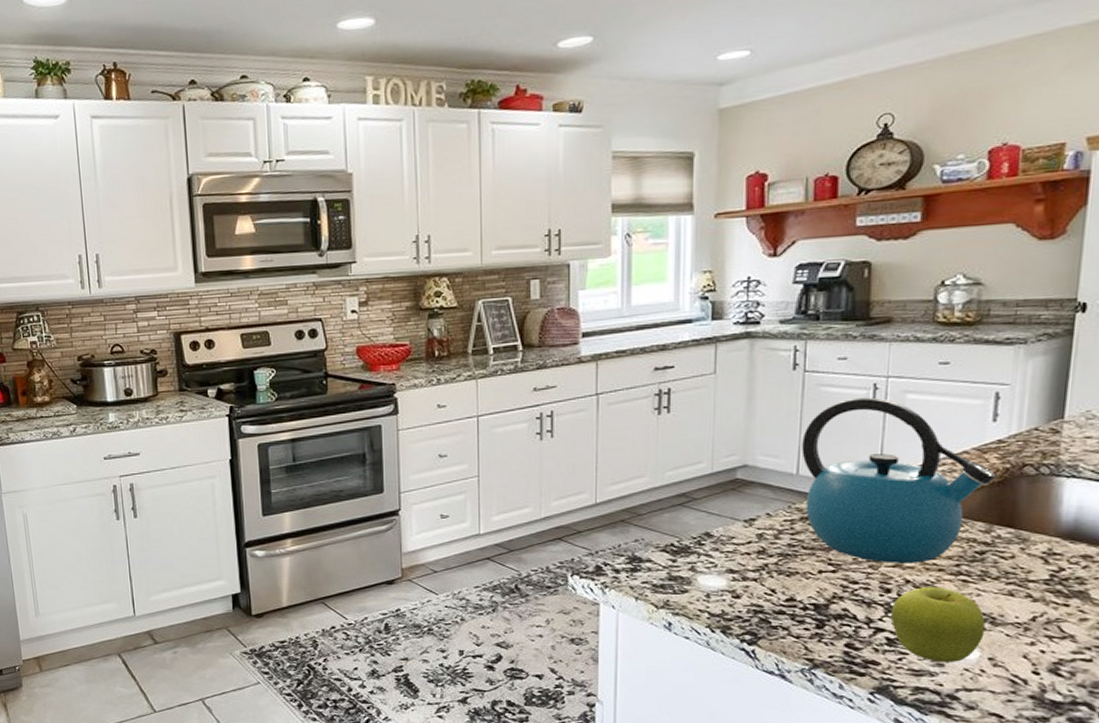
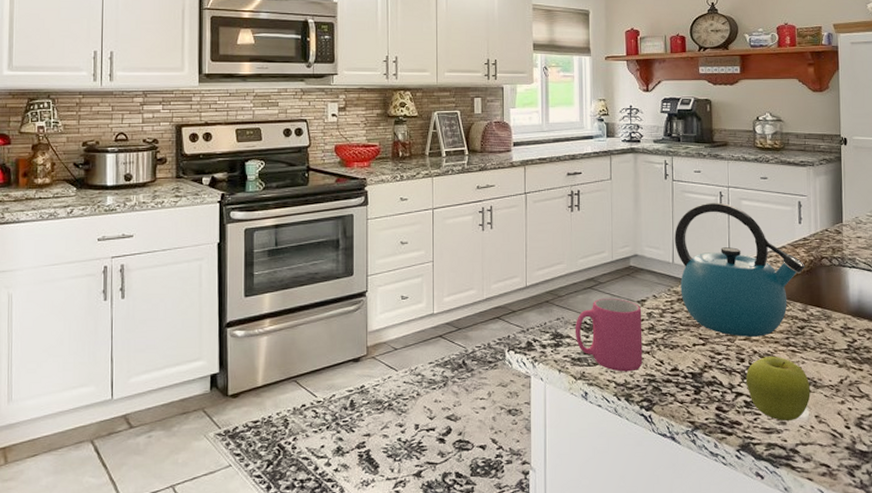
mug: none [657,516,750,601] -> present [575,298,643,372]

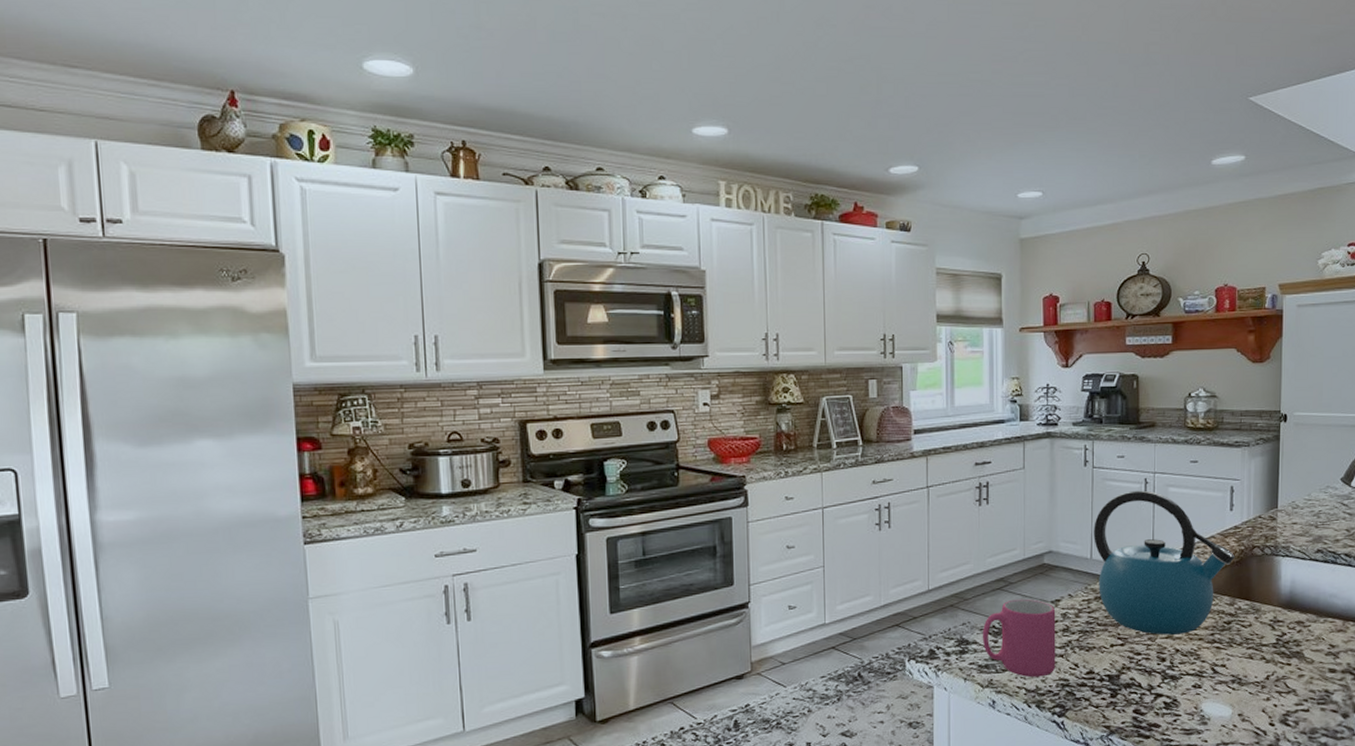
fruit: present [745,356,811,421] -> none [1166,654,1234,721]

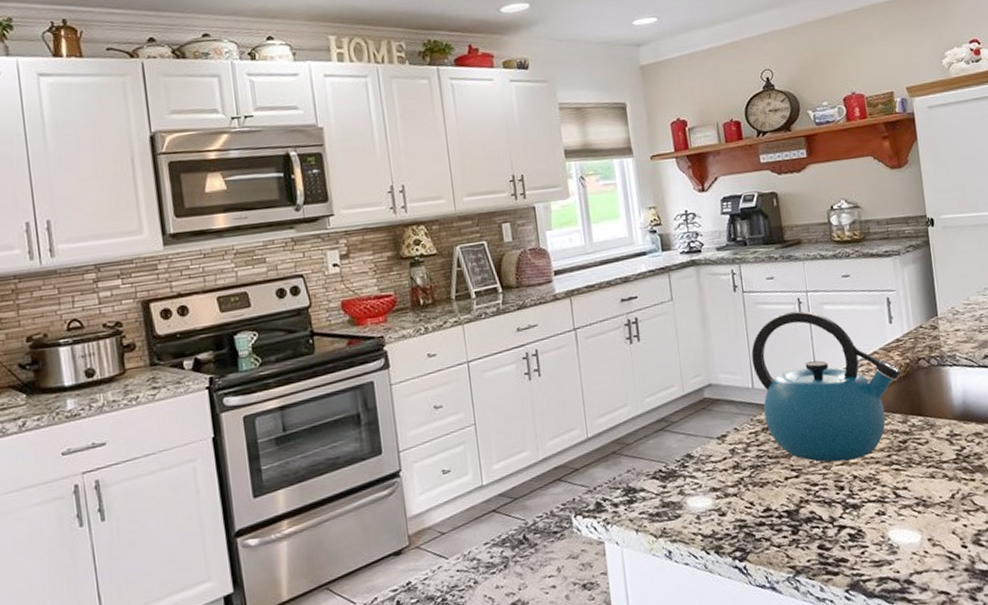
mug: present [982,598,1056,678] -> none [649,437,731,522]

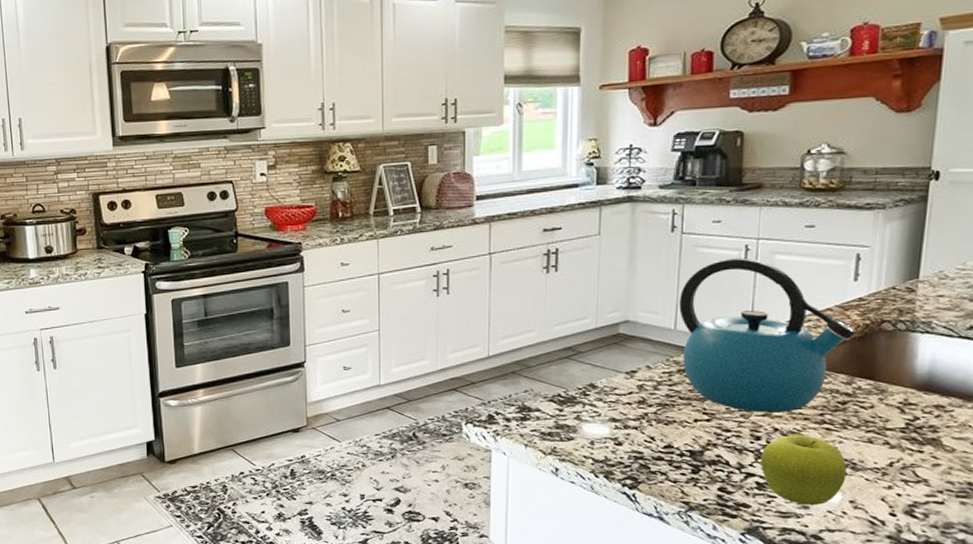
fruit: none [847,478,921,550] -> present [760,435,847,505]

